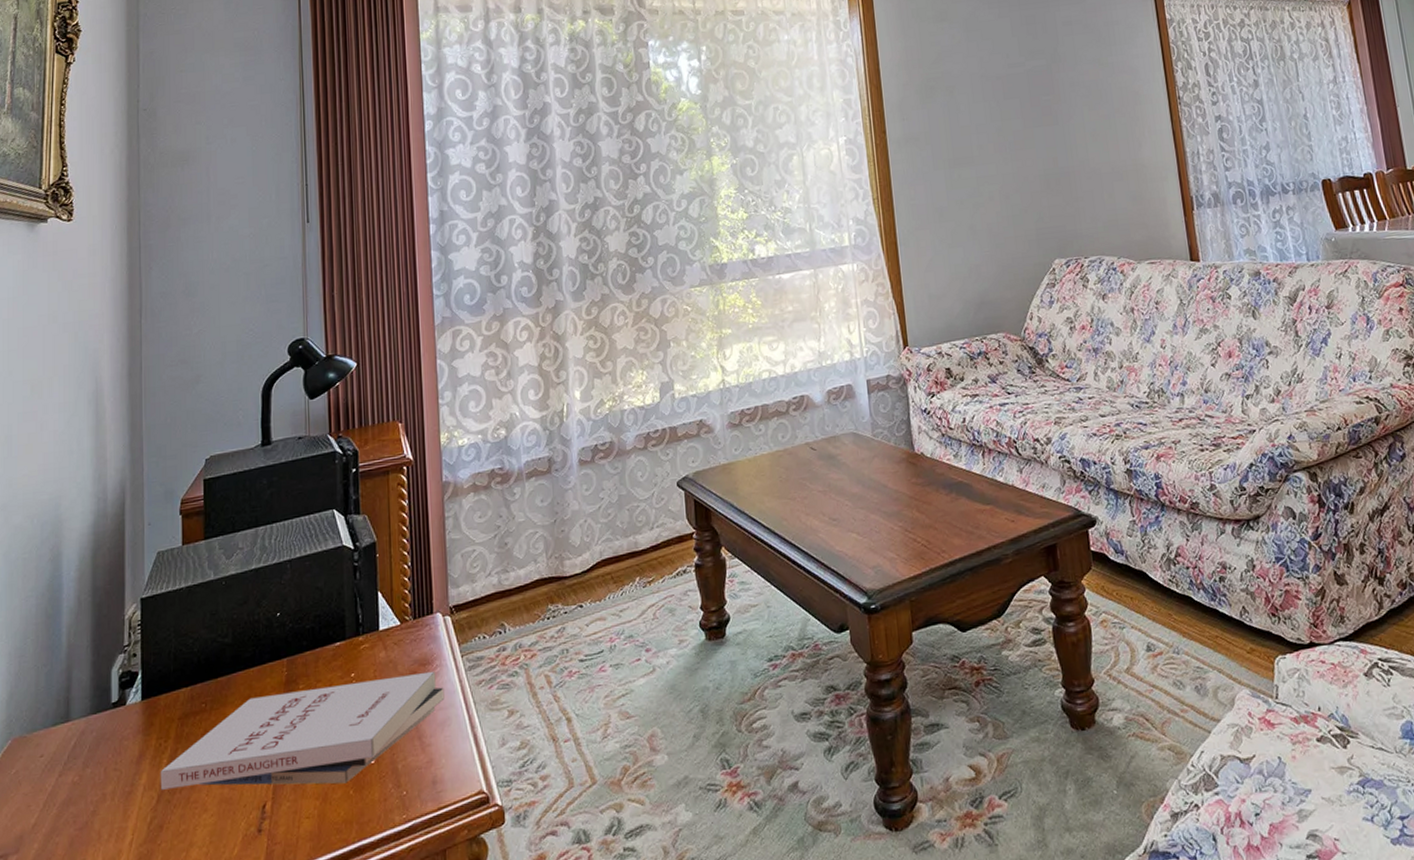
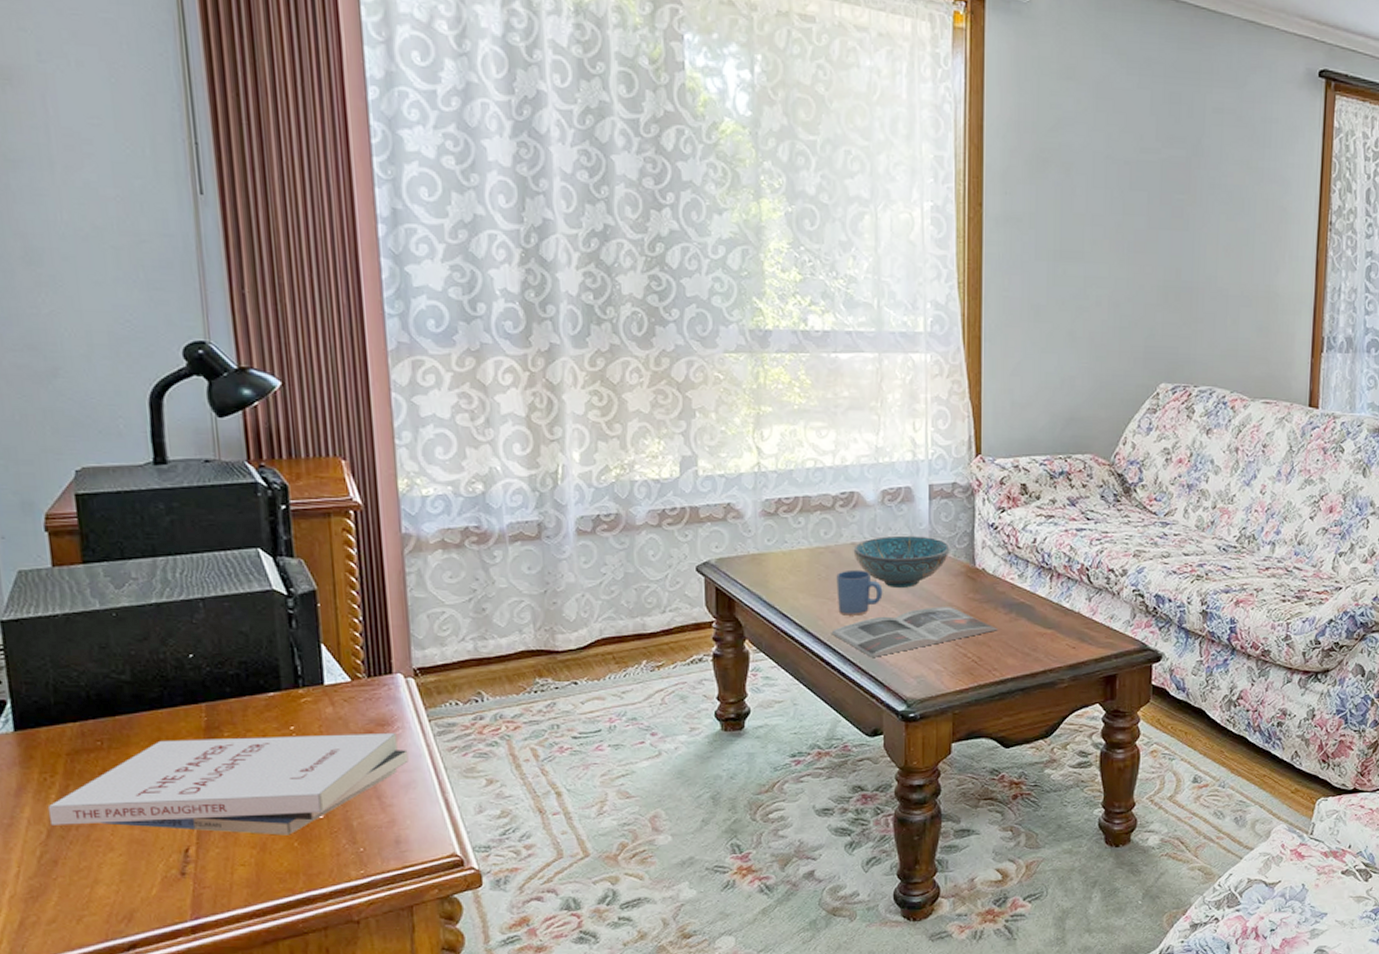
magazine: none [794,493,941,552] -> present [831,607,998,657]
mug: none [795,467,837,514] -> present [836,569,883,616]
decorative bowl: none [807,429,891,482] -> present [853,535,950,589]

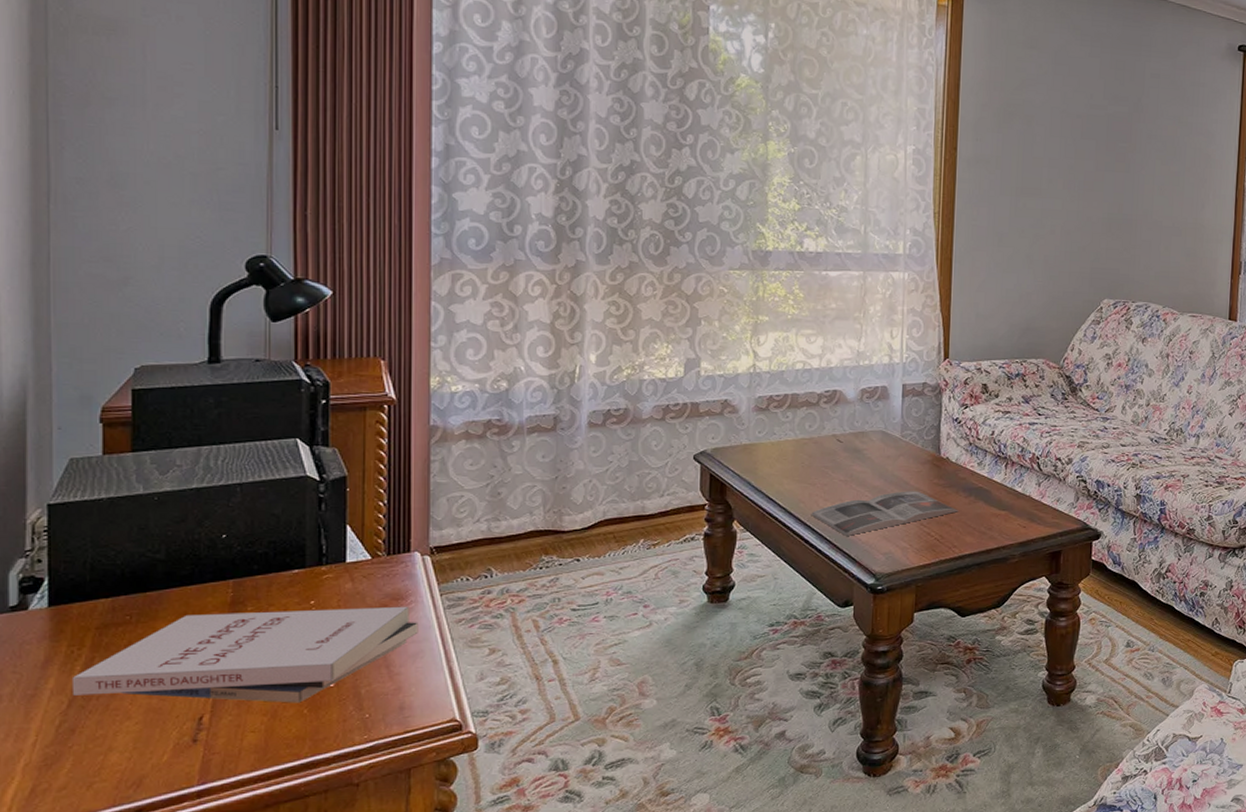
mug: present [836,569,883,616] -> none [817,458,858,499]
decorative bowl: present [853,535,950,589] -> none [834,428,919,475]

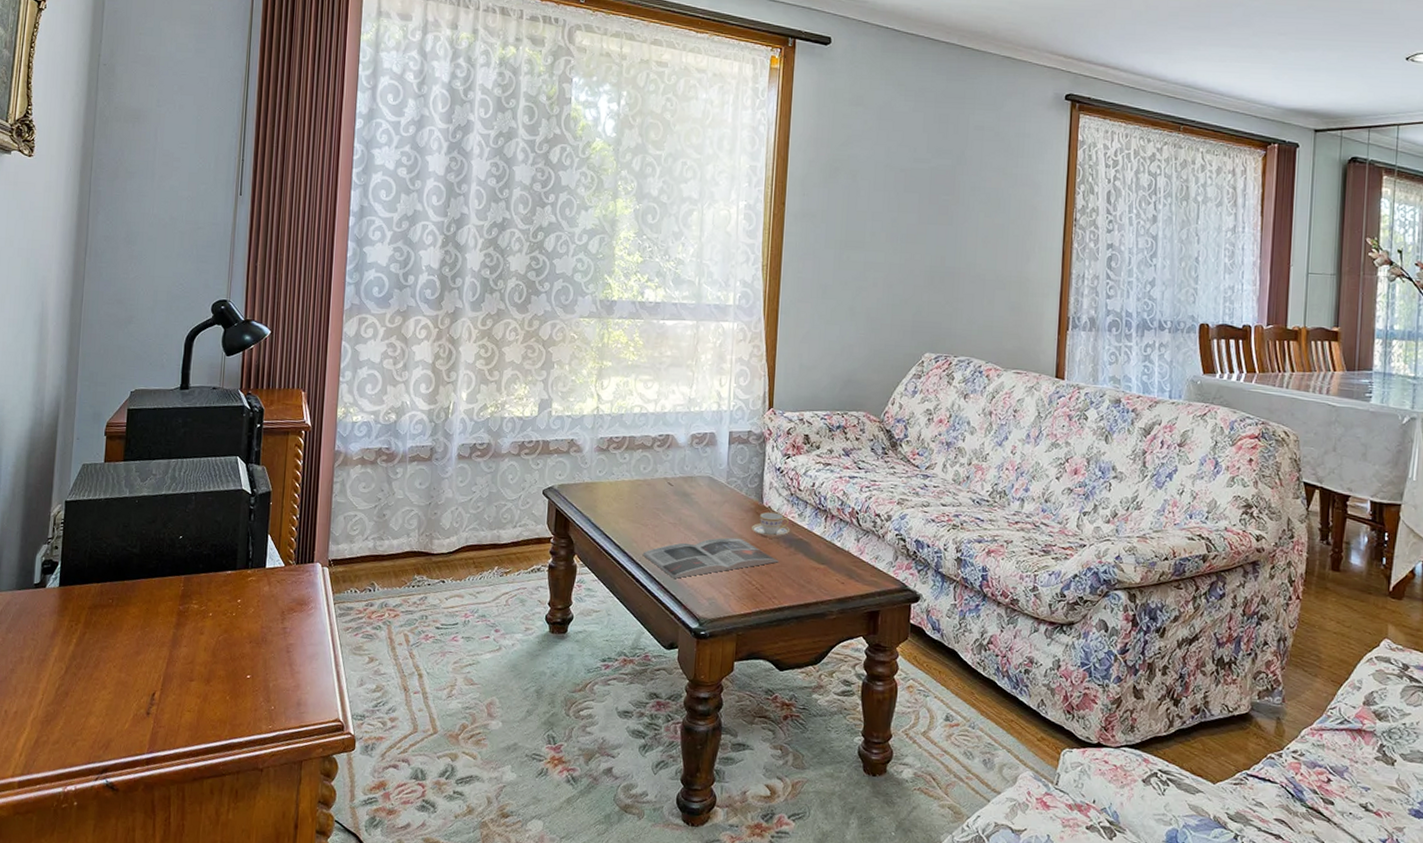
books: present [71,606,418,703] -> none [68,602,316,690]
teacup: none [929,462,970,489] -> present [752,511,791,539]

